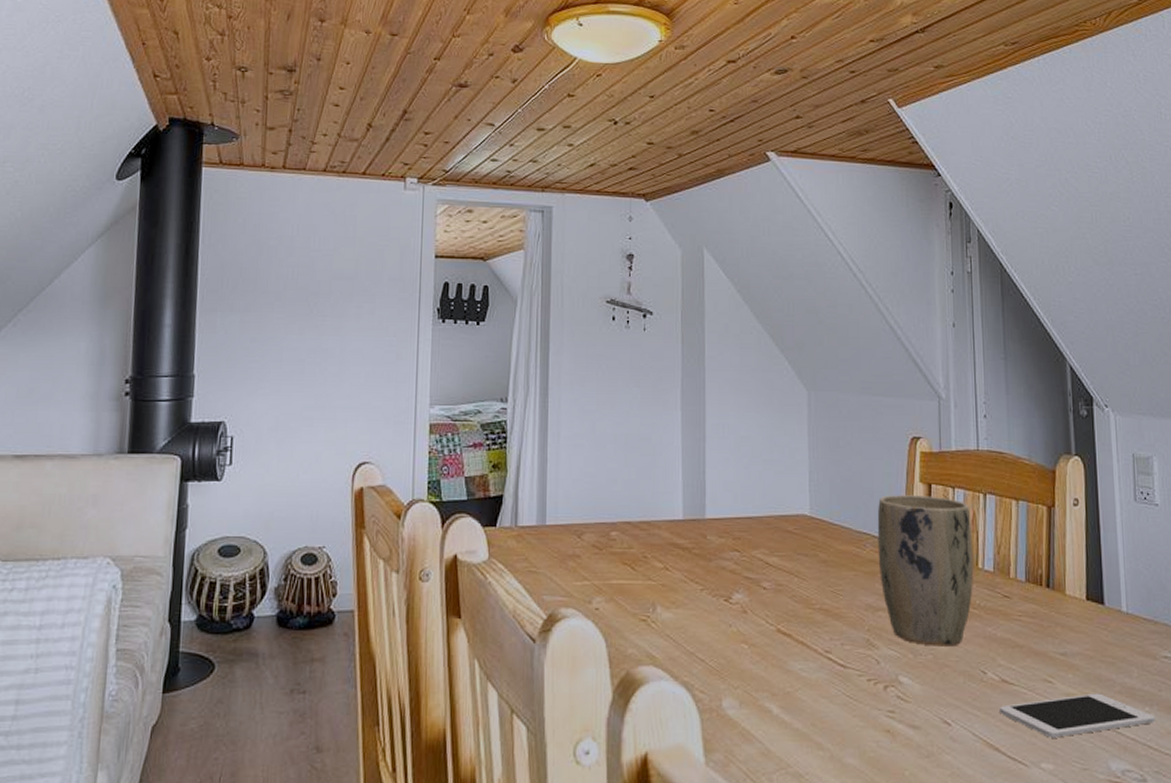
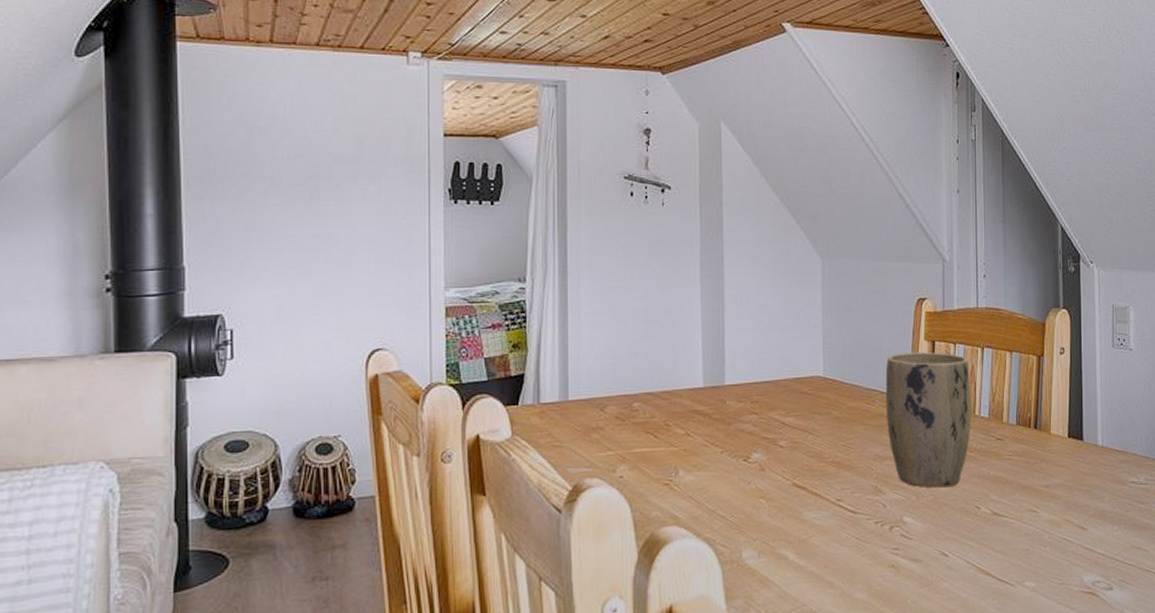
cell phone: present [1000,693,1156,738] -> none [991,517,1122,560]

